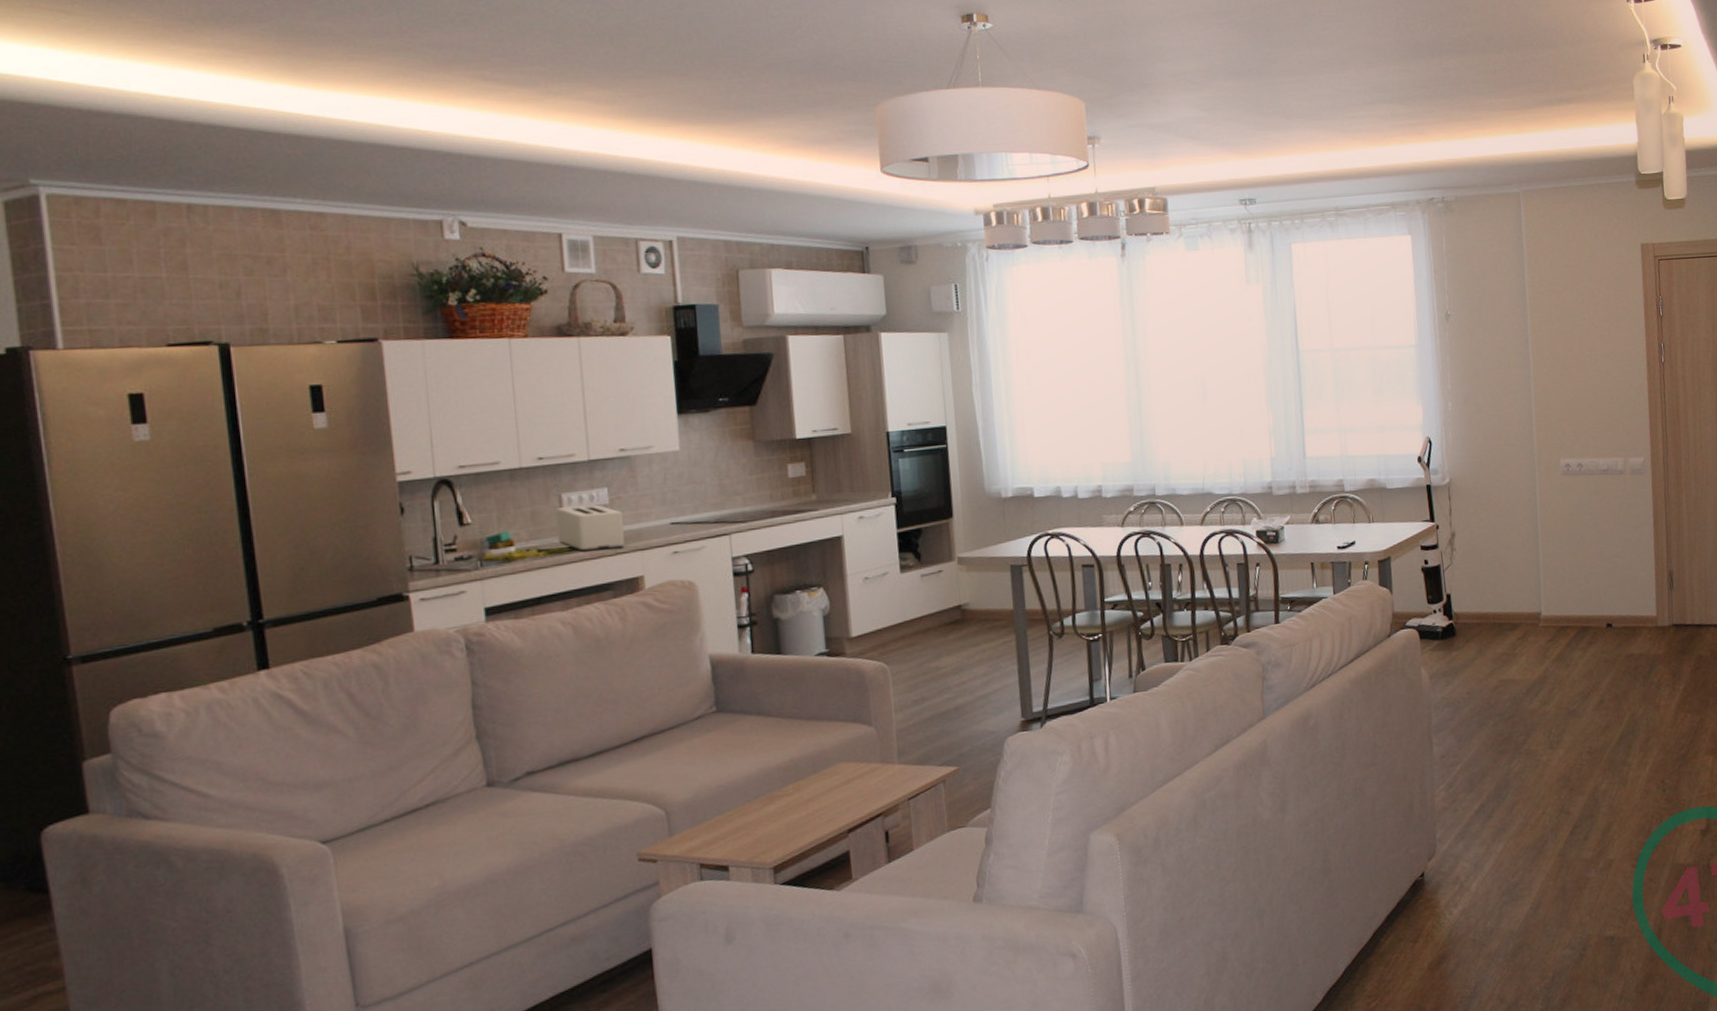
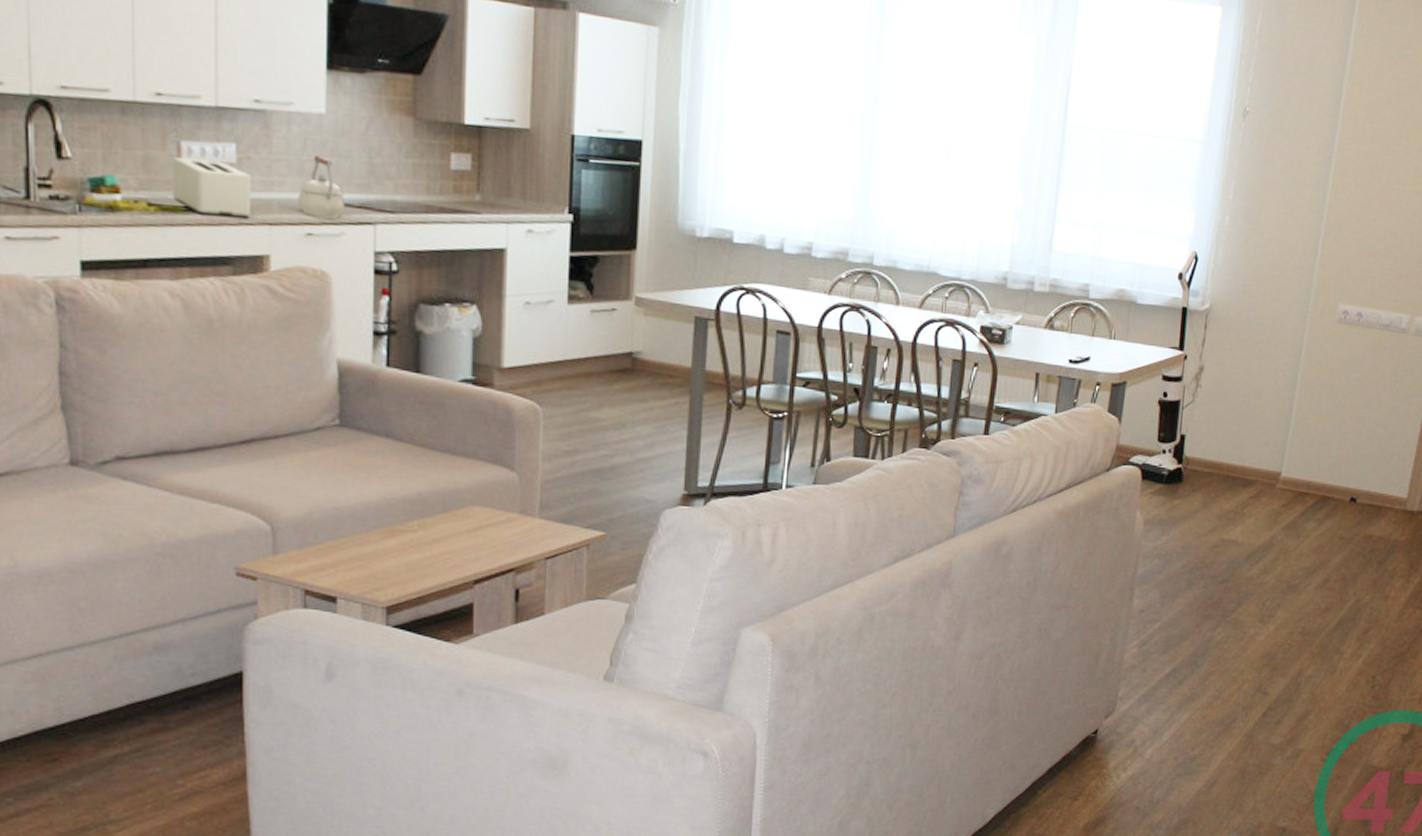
kettle: none [662,485,704,539] -> present [297,154,346,220]

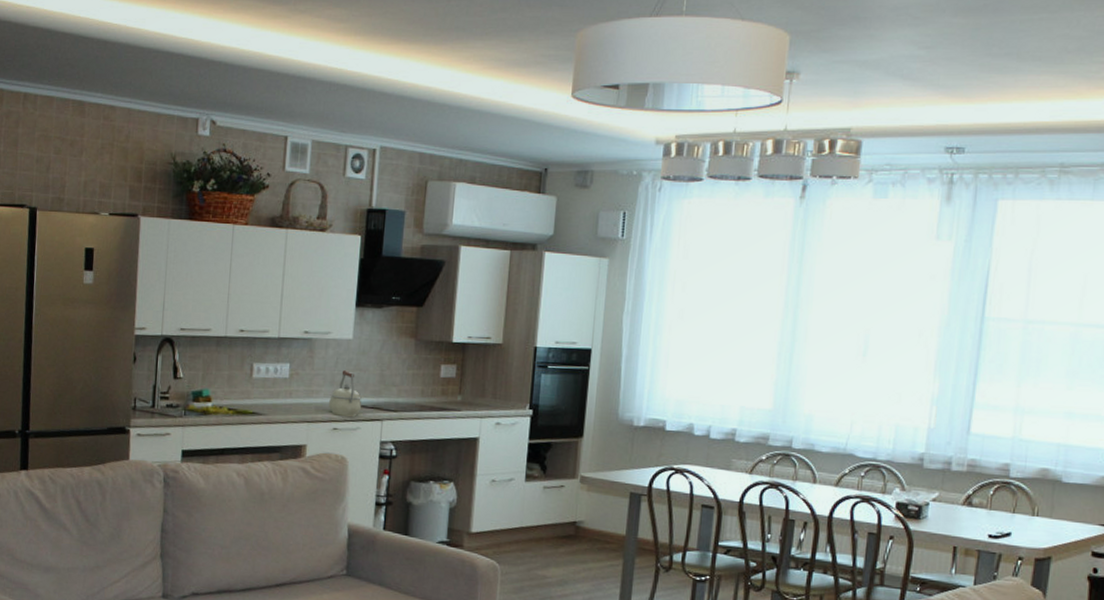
toaster: present [172,157,252,220] -> none [244,375,299,419]

